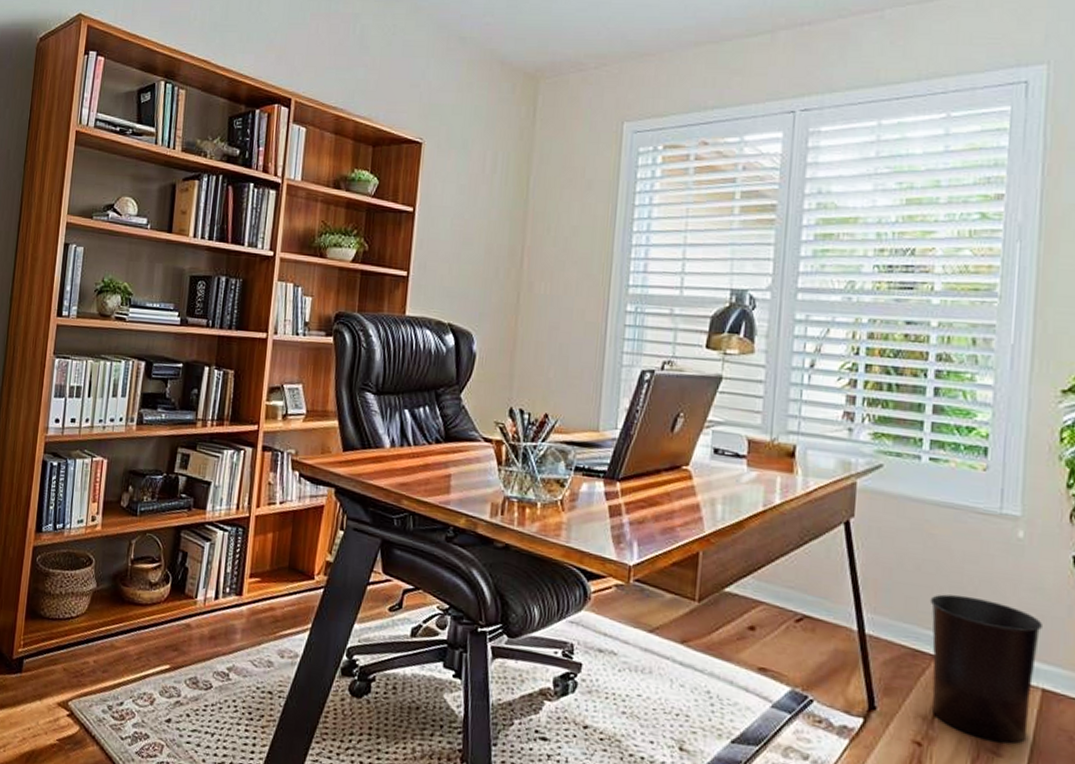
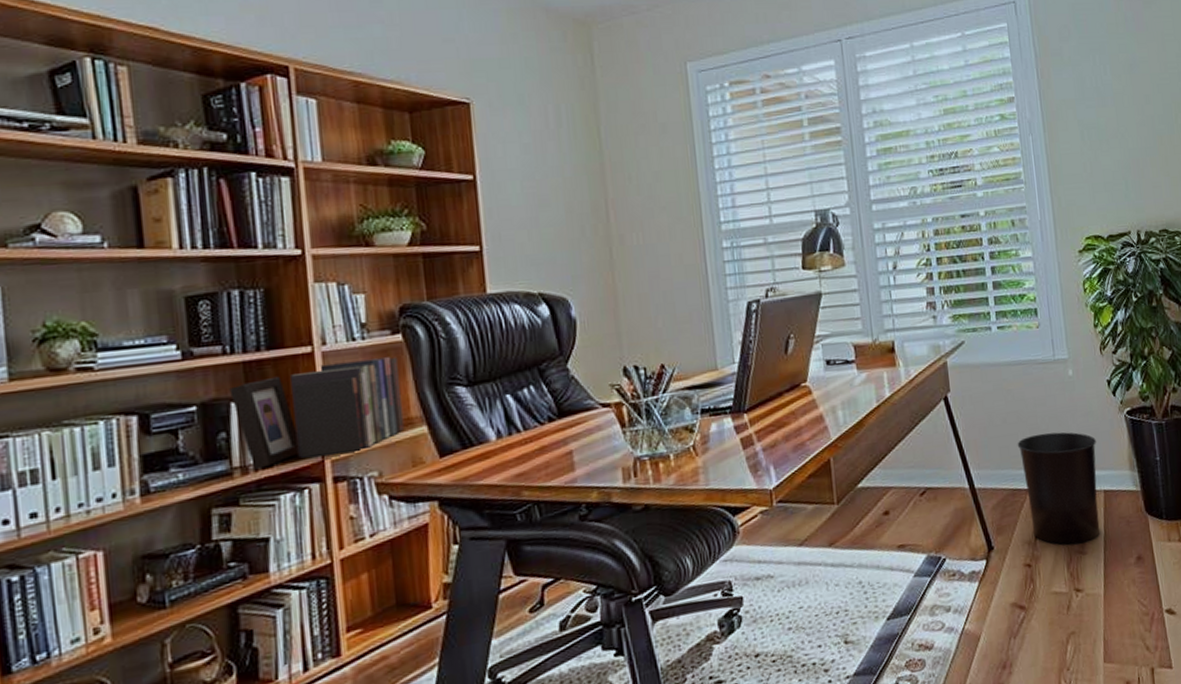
picture frame: none [205,353,245,425] -> present [229,376,300,470]
books: none [242,350,326,429] -> present [291,357,405,458]

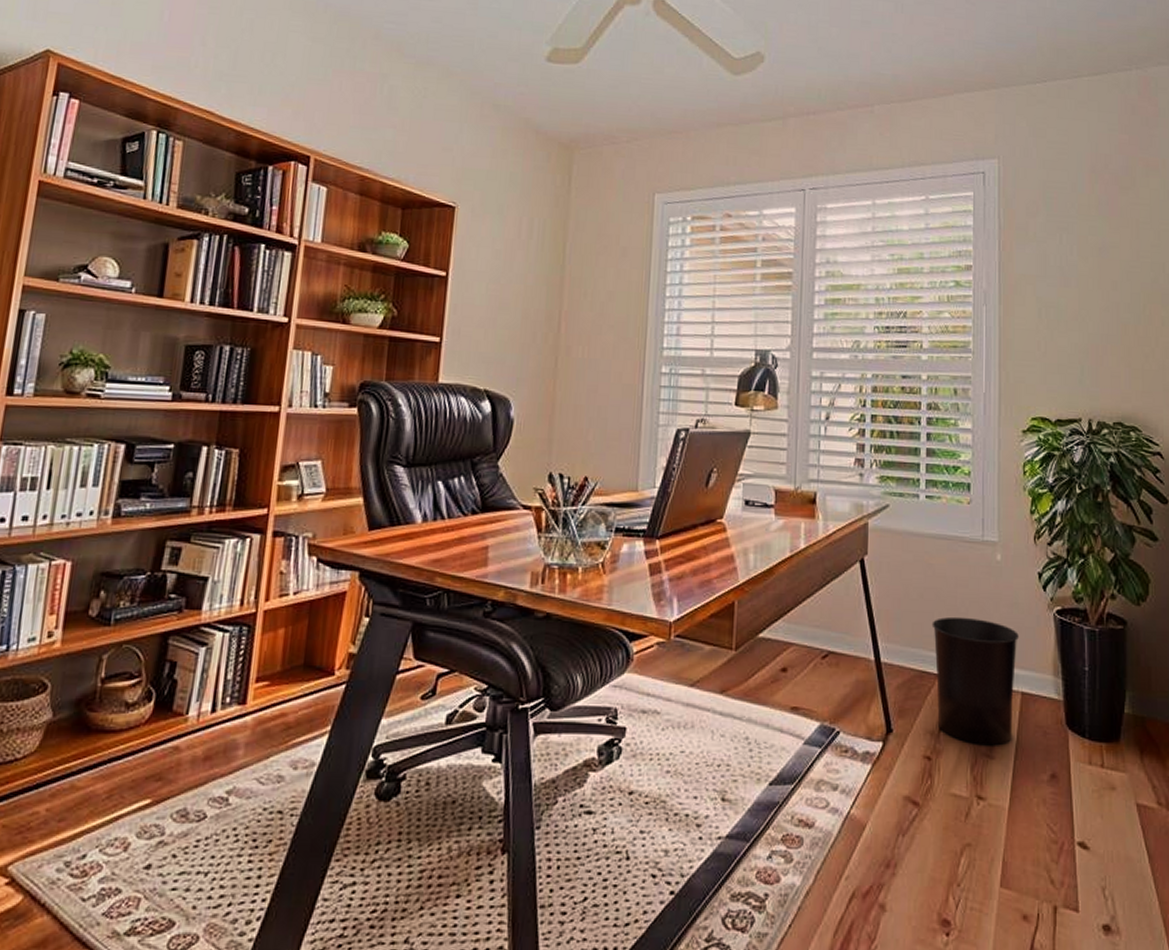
picture frame: present [229,376,300,470] -> none [203,429,252,512]
books: present [291,357,405,458] -> none [248,425,349,511]

